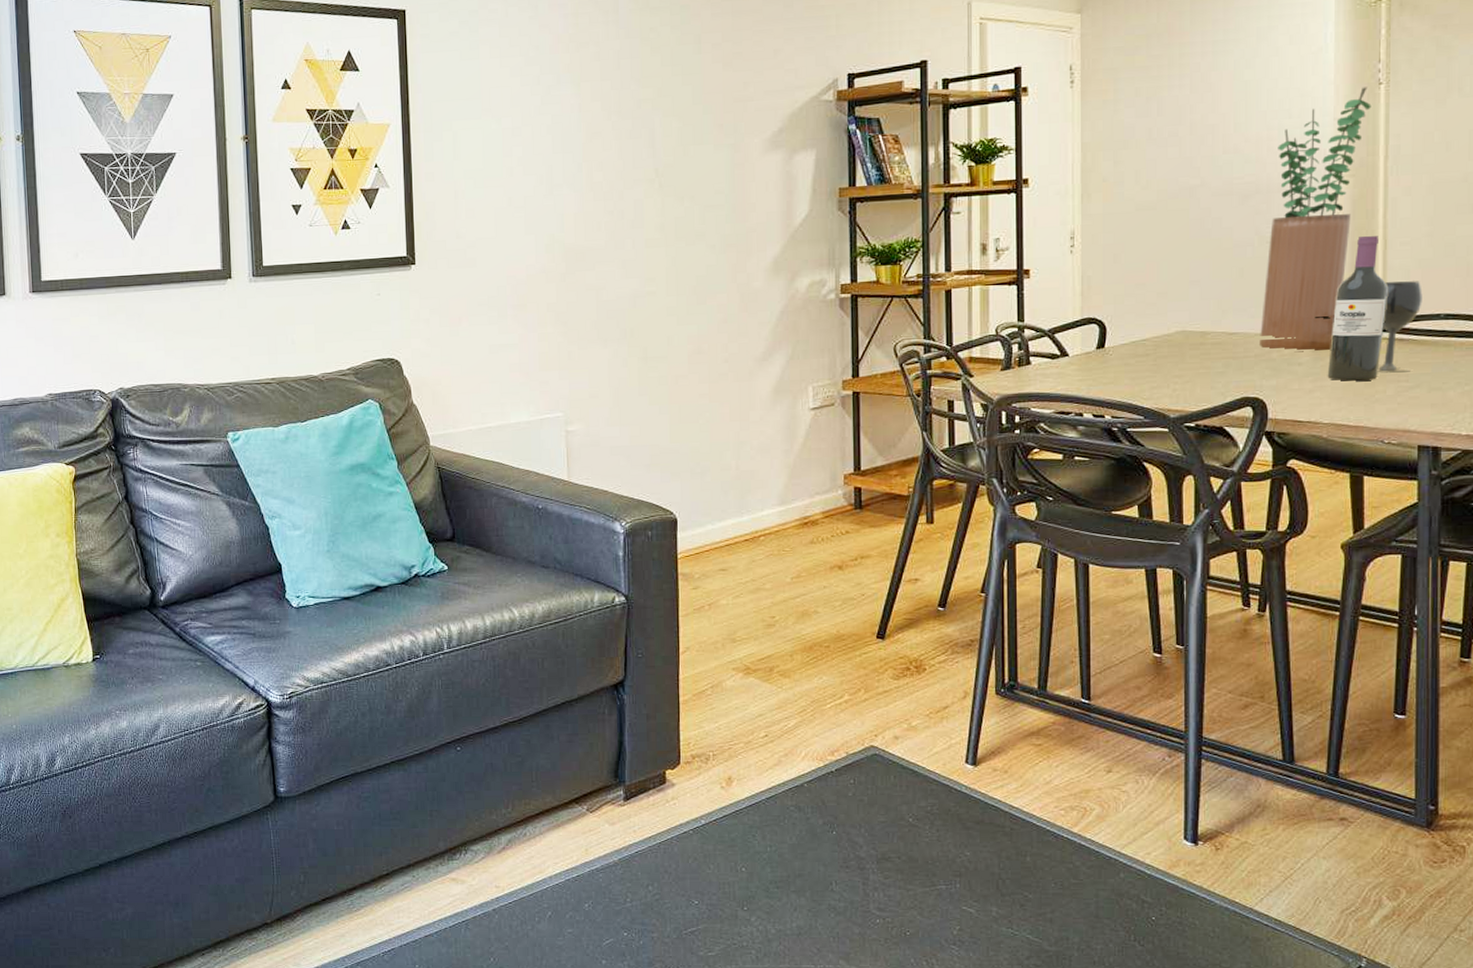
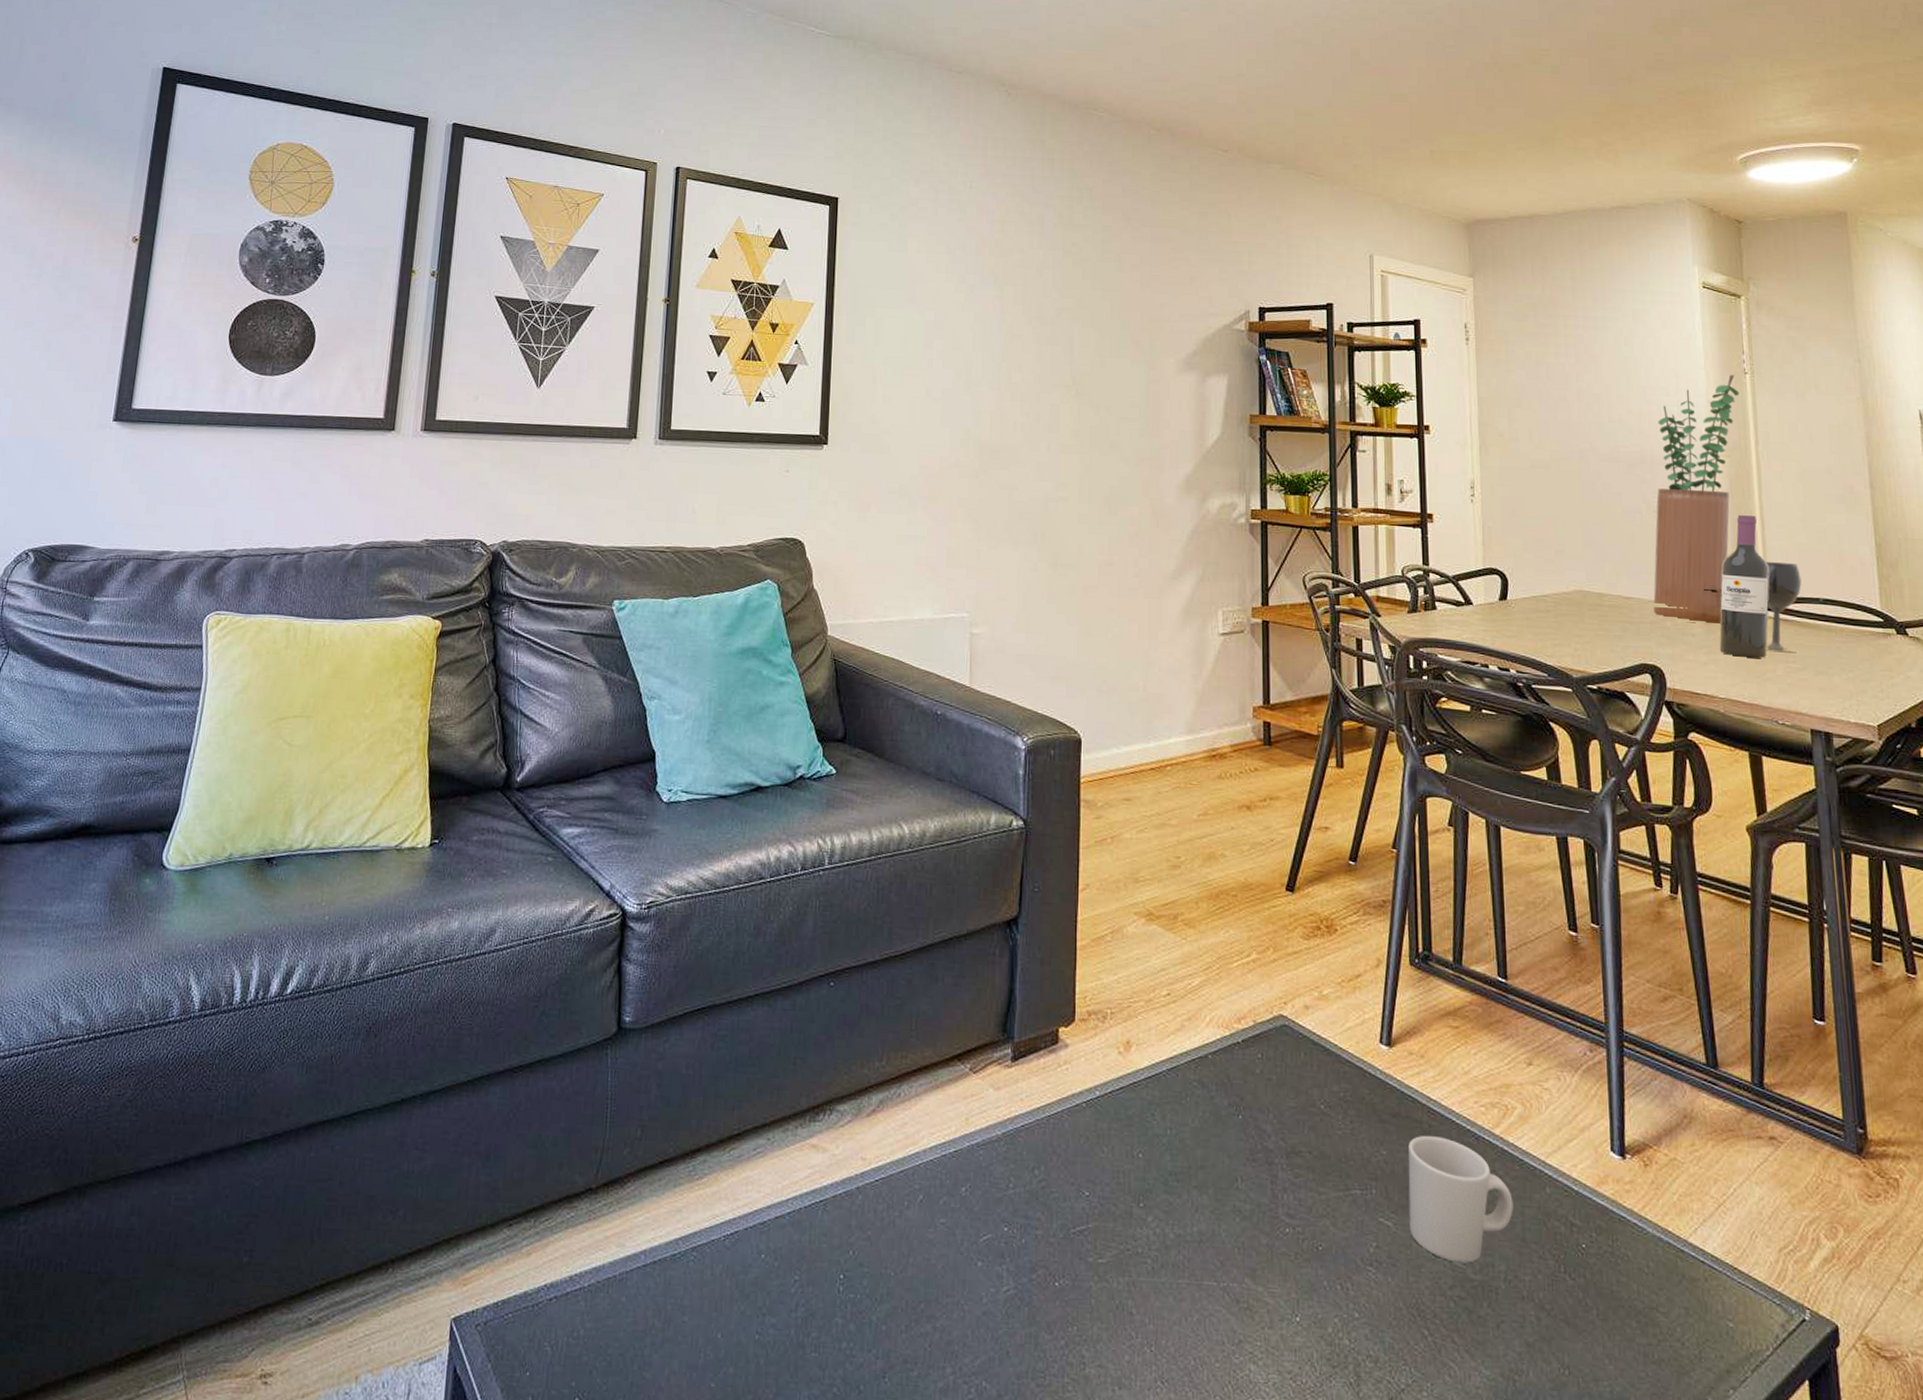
mug: none [990,837,1088,938] -> present [1408,1135,1513,1263]

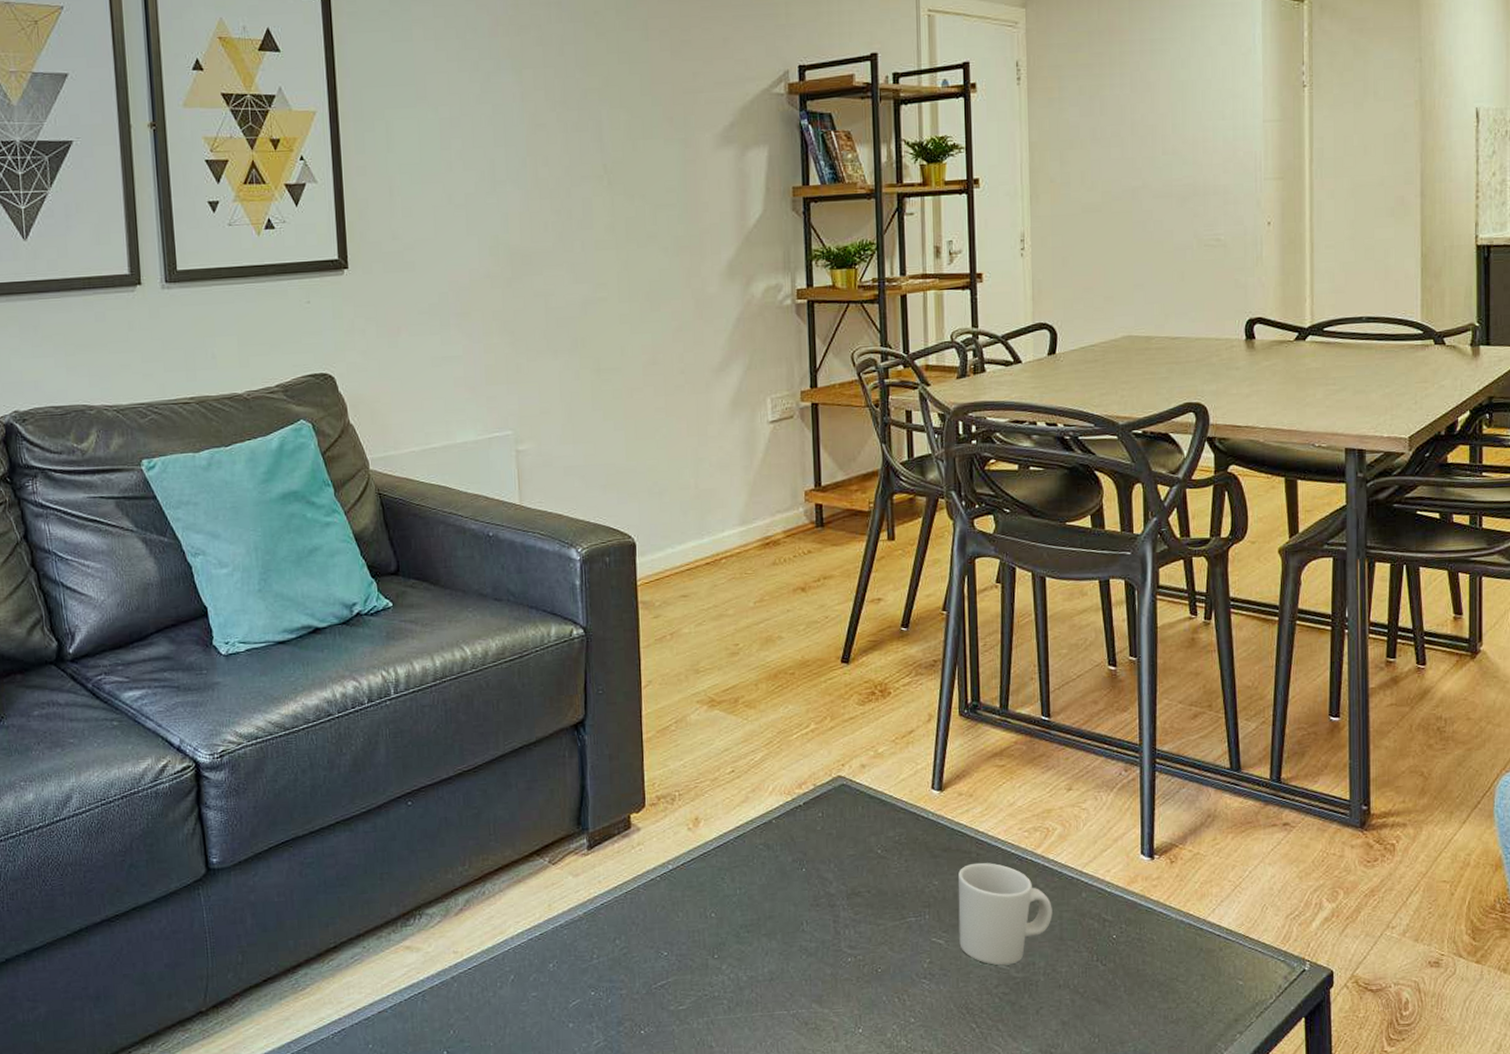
vase: present [1653,374,1740,625] -> none [1200,89,1297,357]
wine bottle: present [1719,515,1770,658] -> none [1262,239,1315,385]
wine glass: present [1765,561,1802,654] -> none [1307,284,1346,377]

